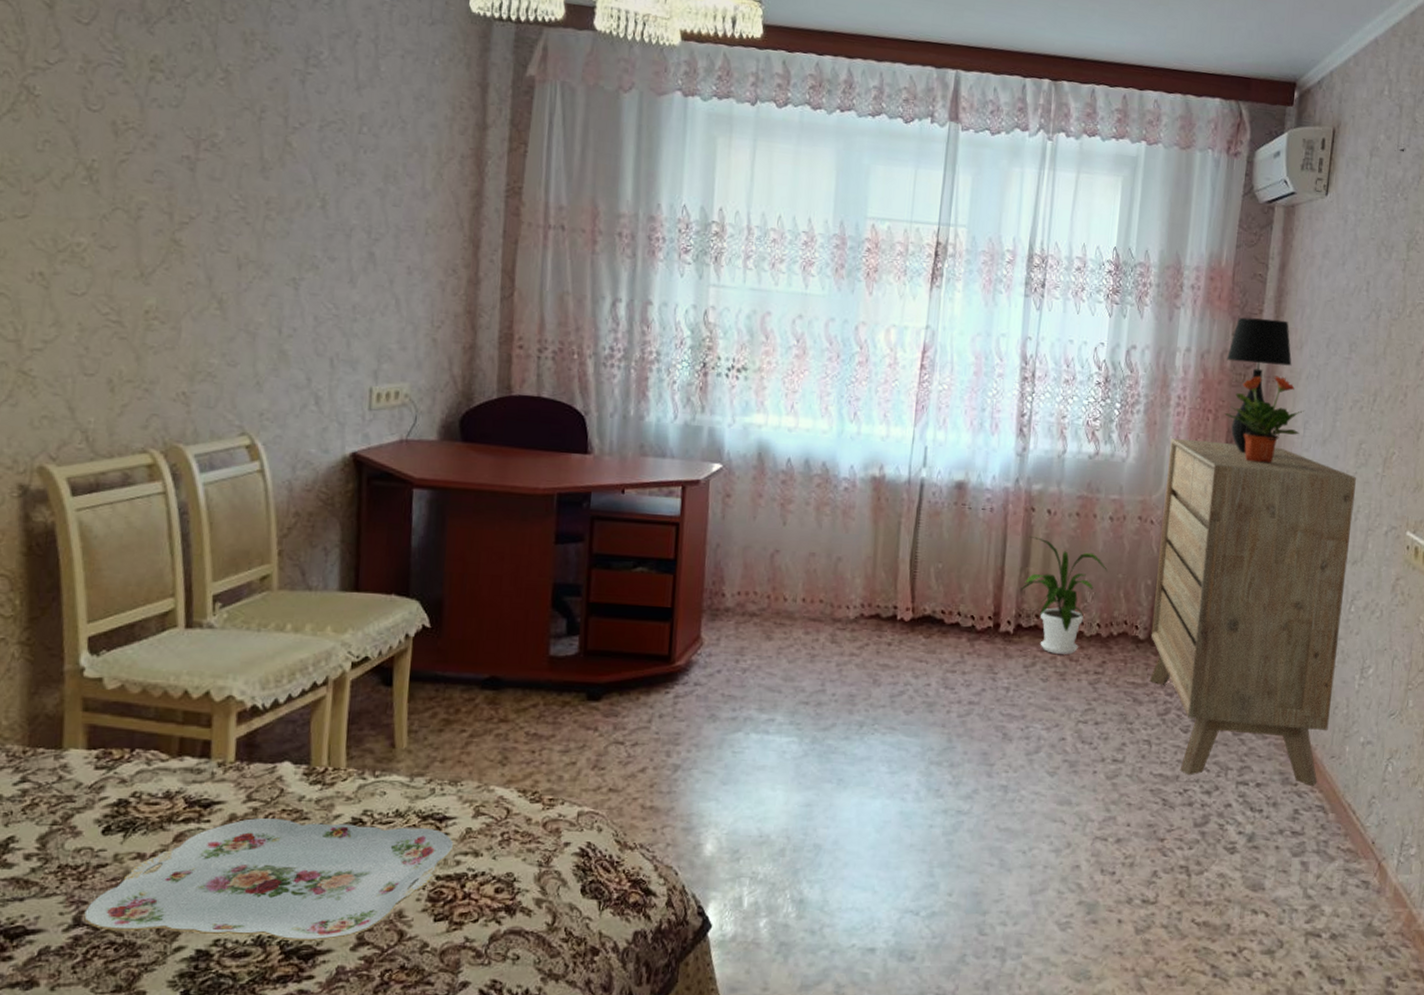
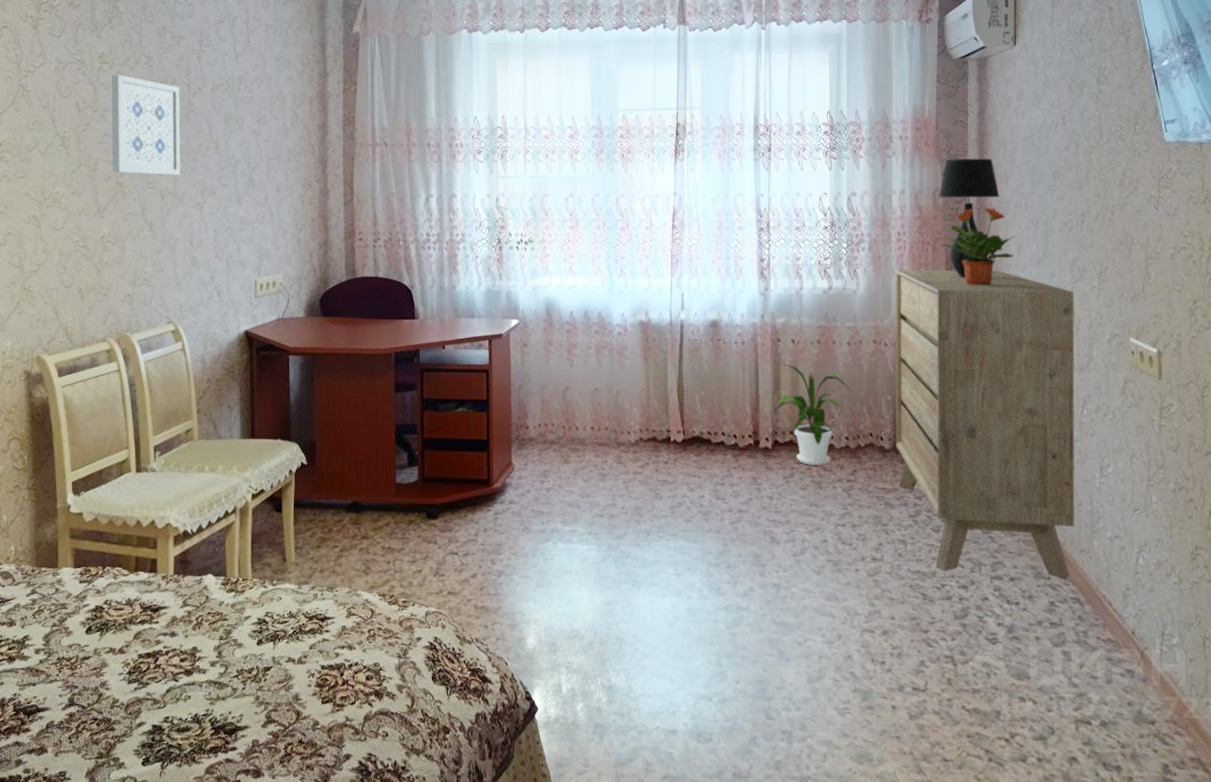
serving tray: present [84,818,454,941] -> none [76,620,334,719]
wall art: none [164,88,273,239] -> present [111,74,181,175]

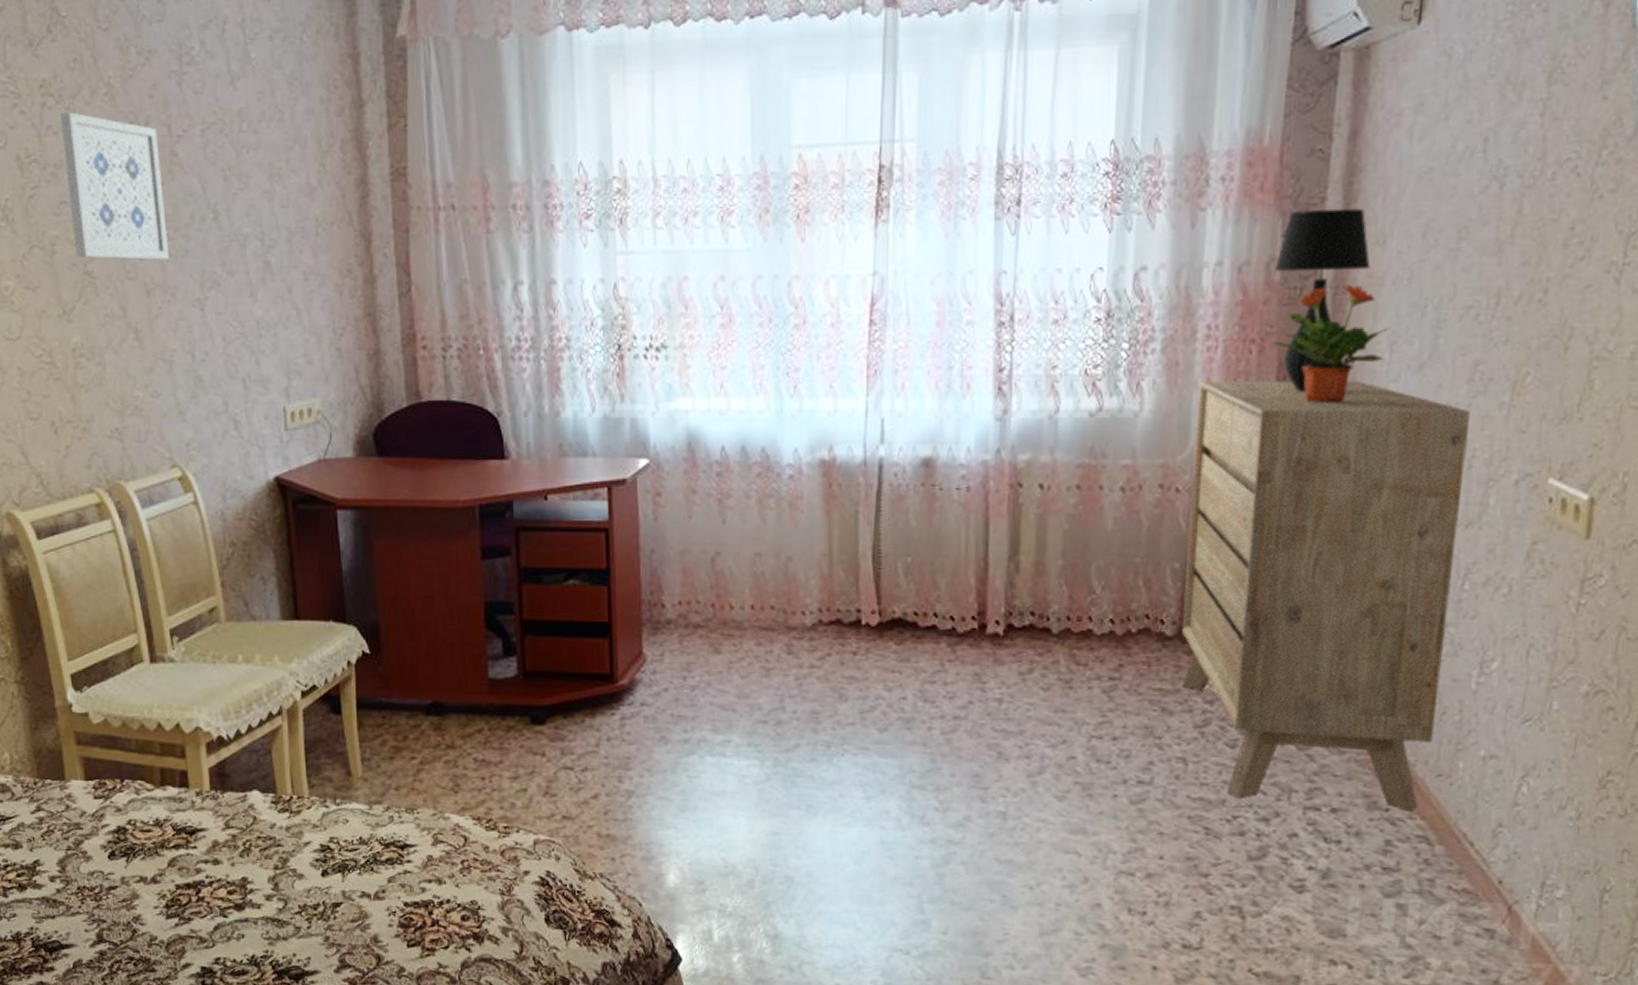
house plant: present [774,364,850,465] -> none [1010,518,1121,658]

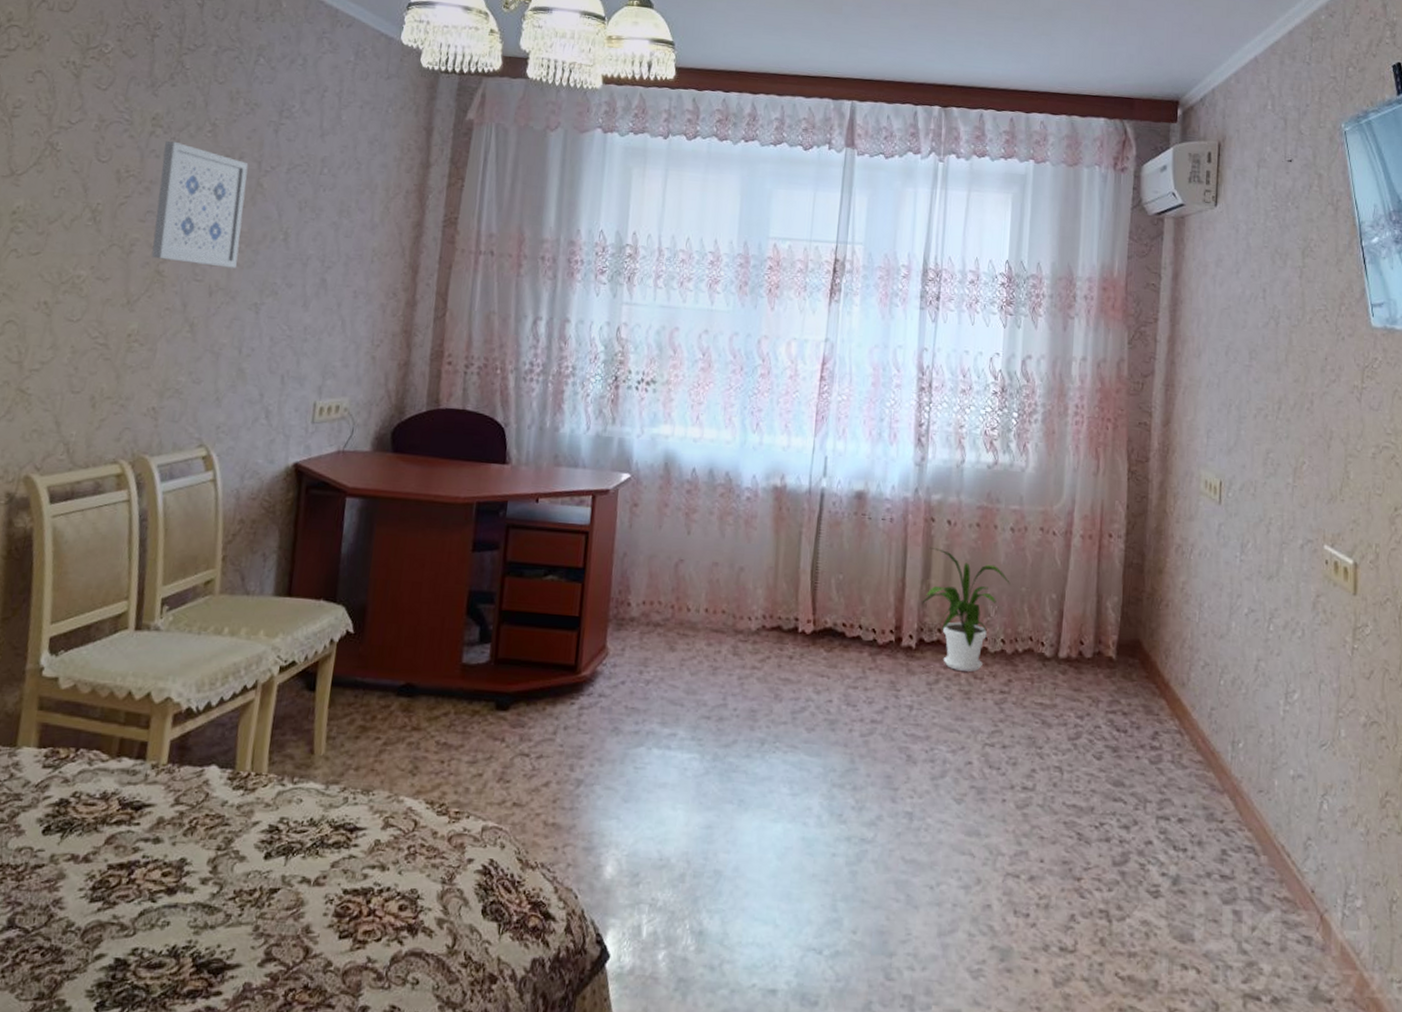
house plant: none [1010,518,1121,658] -> present [922,548,1010,672]
dresser: present [1181,380,1470,813] -> none [1057,448,1266,825]
potted plant: present [1273,284,1390,403] -> none [1124,384,1206,473]
table lamp: present [1275,208,1371,391] -> none [1124,326,1191,462]

